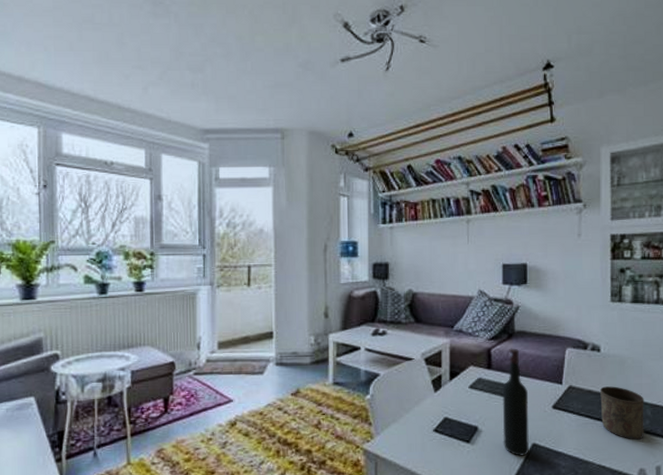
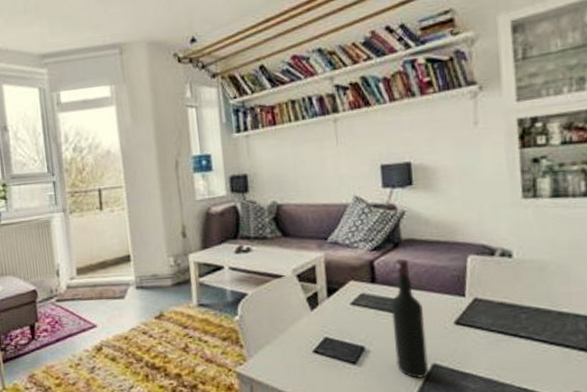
cup: present [600,386,644,440] -> none [515,296,577,358]

